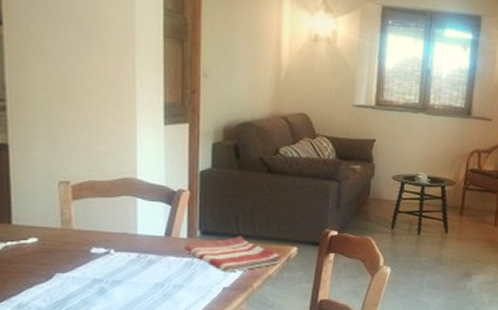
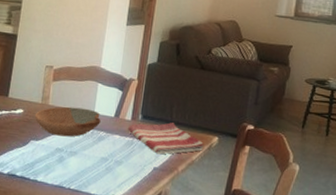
bowl: none [55,229,147,265] -> present [34,106,101,137]

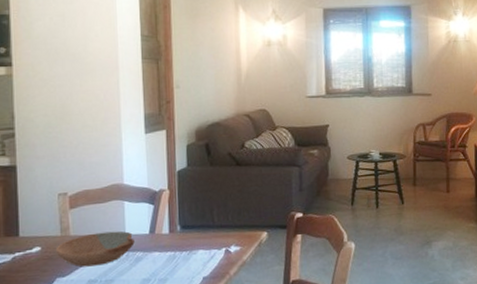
dish towel: present [127,122,204,155] -> none [166,227,253,263]

